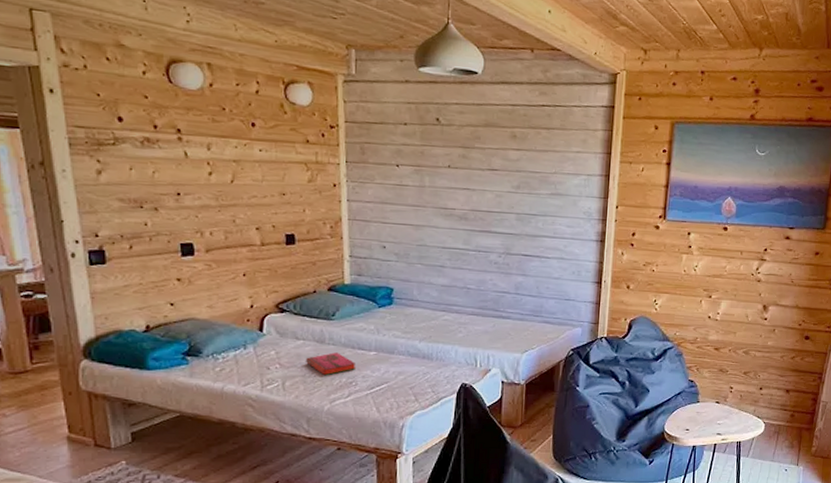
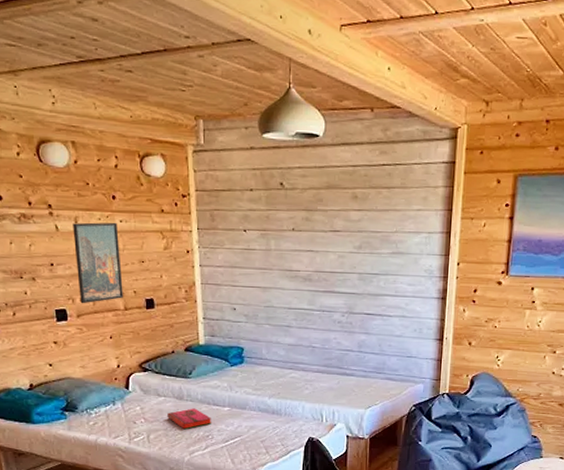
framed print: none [204,150,260,238] -> present [73,222,123,304]

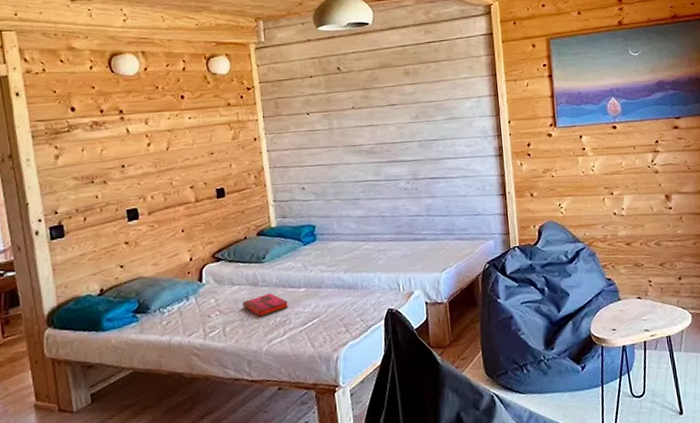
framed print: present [73,222,123,304] -> none [143,119,194,201]

